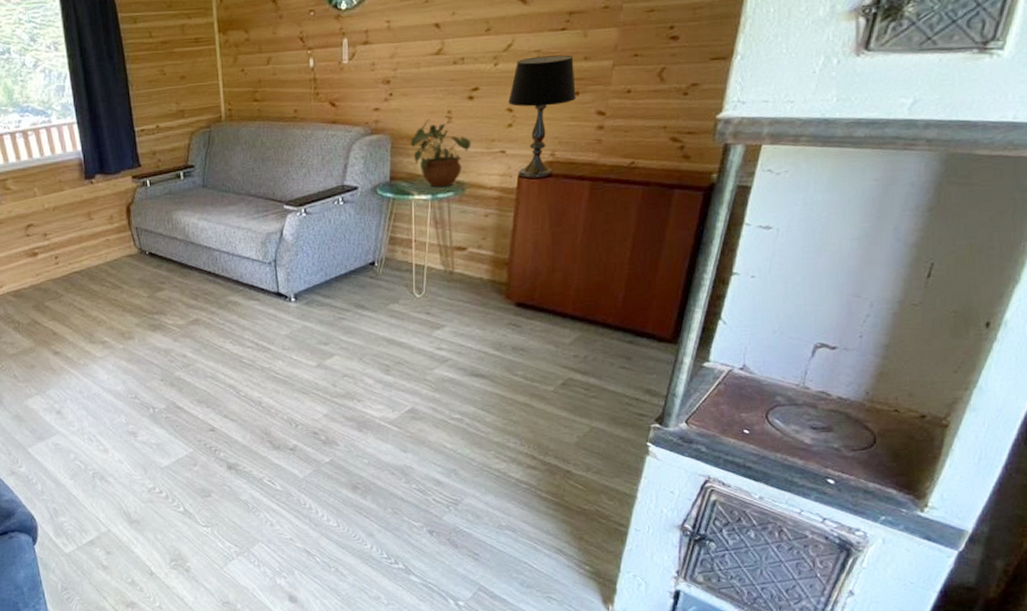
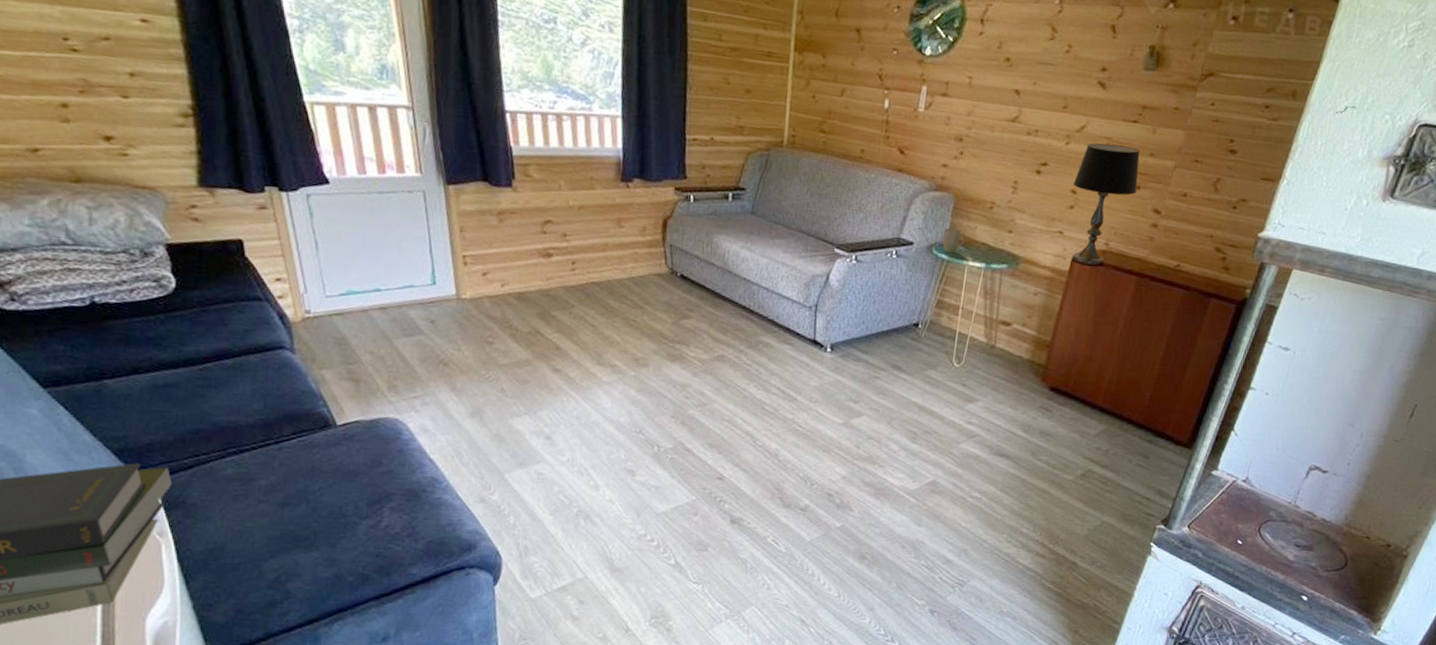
mug: none [384,167,408,191] -> present [942,228,966,254]
potted plant: present [407,118,472,188] -> none [970,185,1033,258]

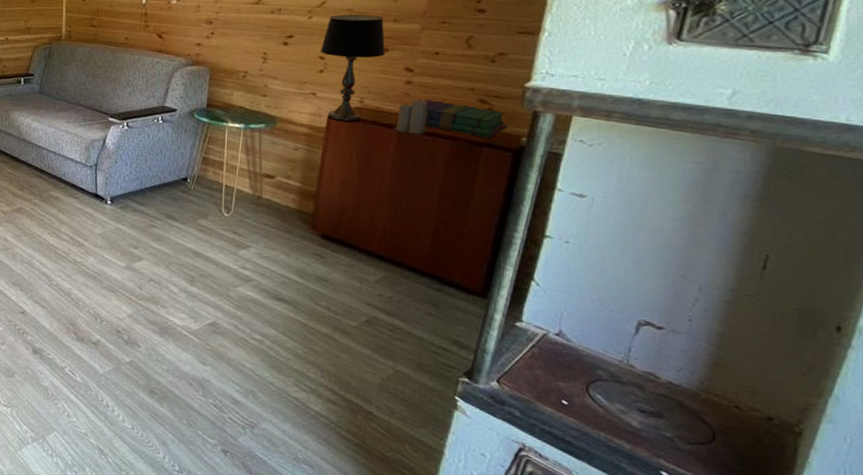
mug: present [942,228,966,254] -> none [202,95,223,117]
candle: none [1133,242,1169,283] -> present [394,97,428,135]
books: none [1162,243,1238,289] -> present [424,98,508,139]

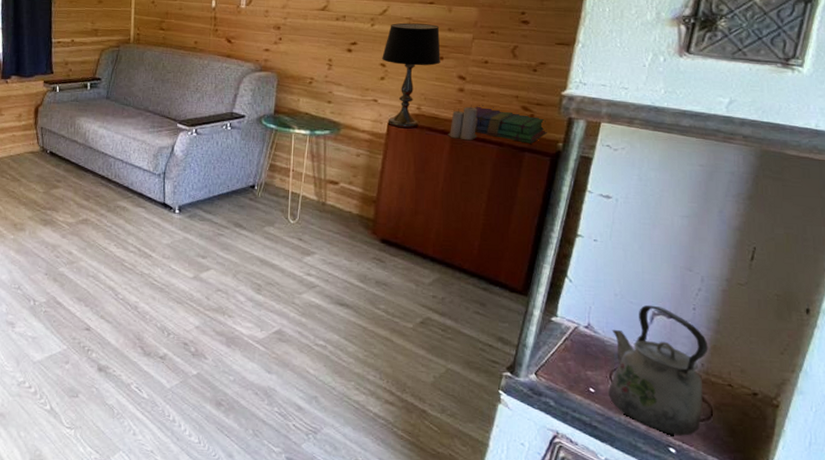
kettle: none [585,313,709,460] -> present [609,304,708,436]

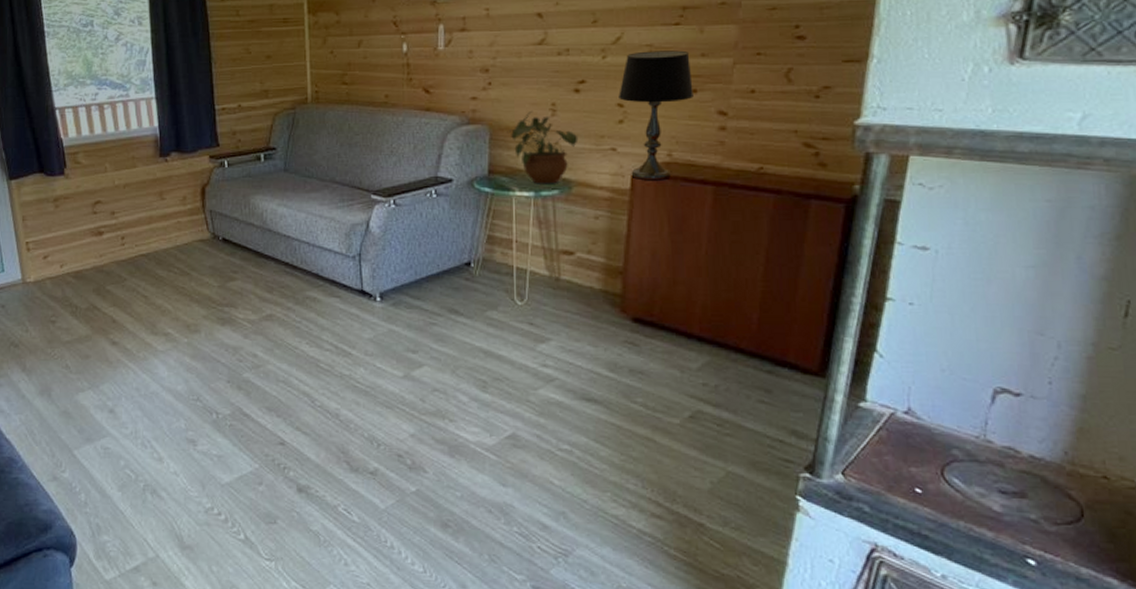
potted plant: none [291,63,348,125] -> present [507,110,579,184]
candle: present [447,104,478,141] -> none [708,145,748,190]
books: present [474,105,547,144] -> none [741,145,839,189]
kettle: present [609,304,708,436] -> none [940,380,1073,544]

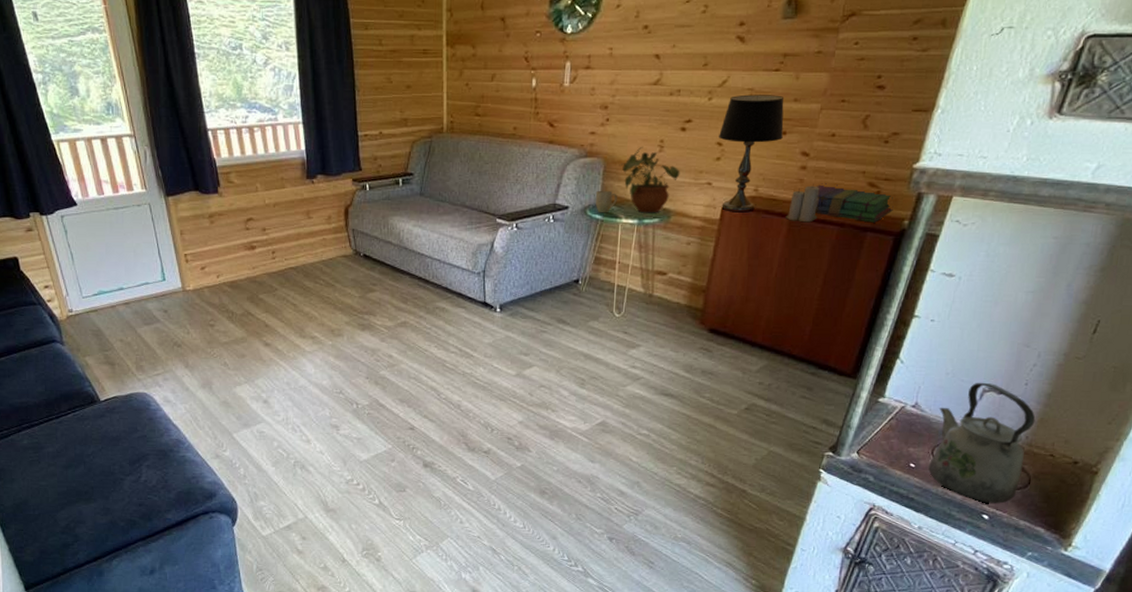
mug: none [482,160,508,186] -> present [595,190,617,213]
candle: none [708,145,748,190] -> present [785,183,820,223]
books: none [741,145,839,189] -> present [814,183,894,223]
kettle: none [940,380,1073,544] -> present [928,382,1036,504]

